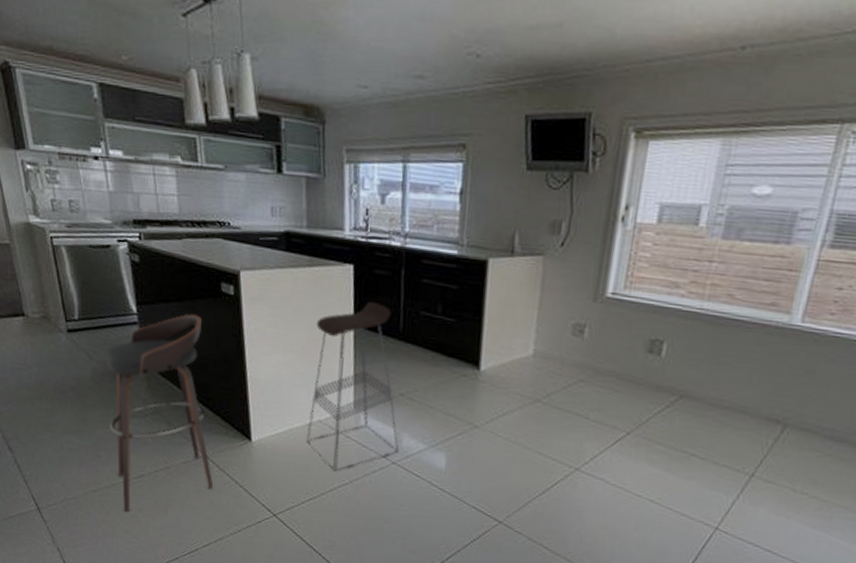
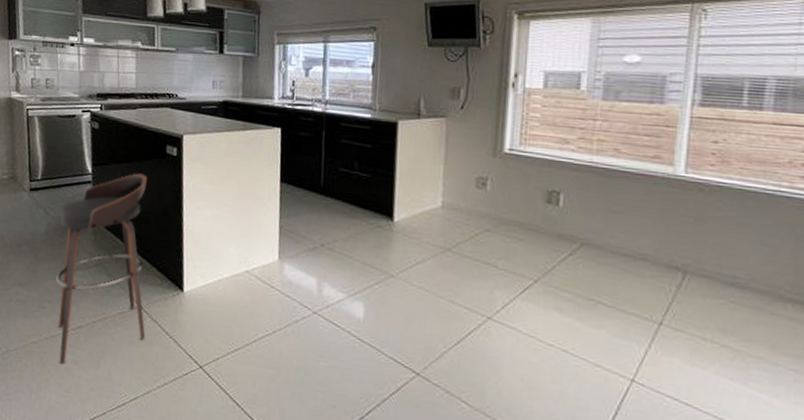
bar stool: present [306,301,399,472] -> none [233,159,320,322]

